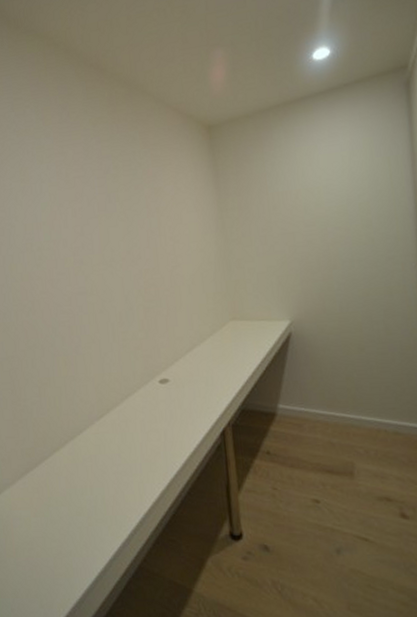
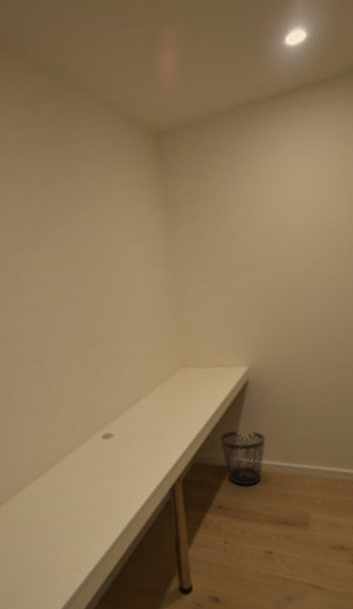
wastebasket: none [266,379,309,432] -> present [219,430,266,486]

